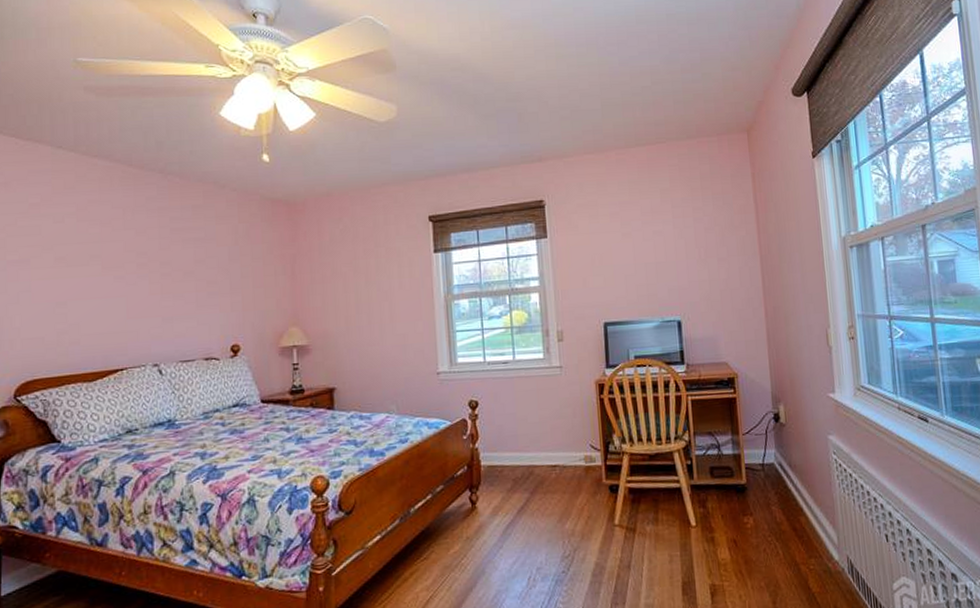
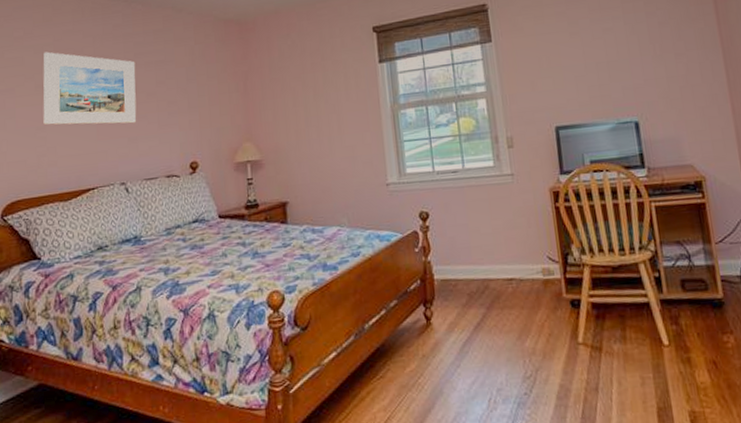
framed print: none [64,221,172,303] -> present [43,51,137,125]

